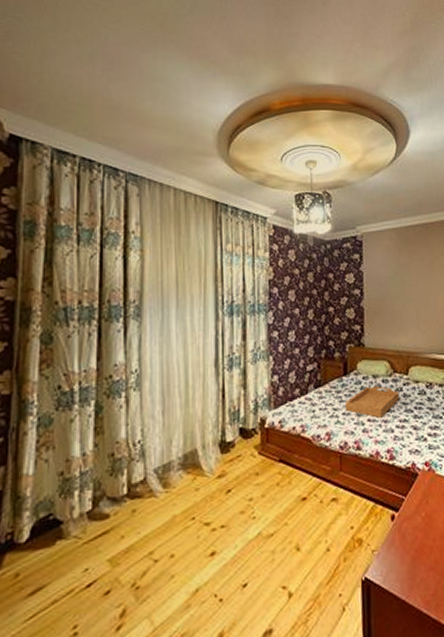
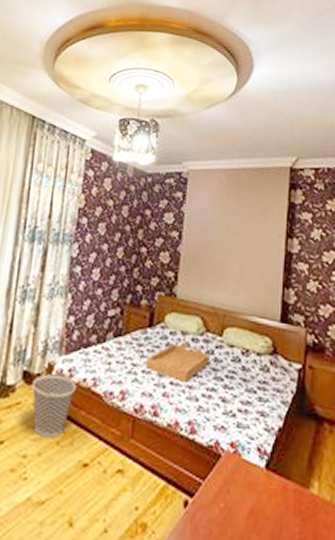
wastebasket: none [248,426,288,481] -> present [31,374,77,437]

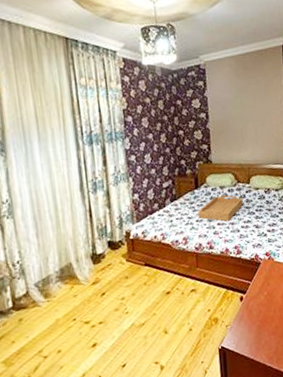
wastebasket: present [31,374,77,437] -> none [116,237,151,283]

